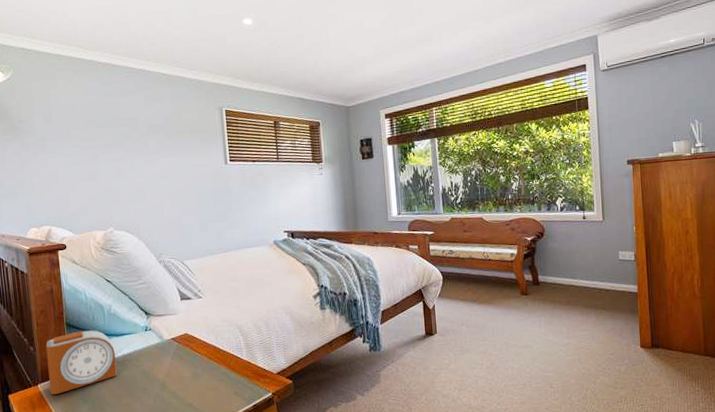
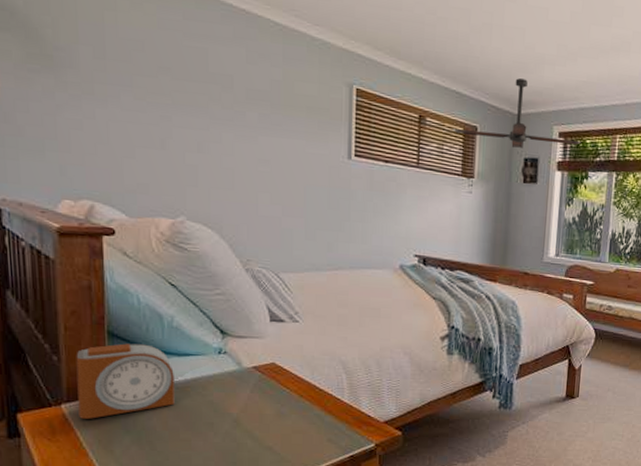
ceiling fan: none [301,78,404,133] -> present [452,78,581,148]

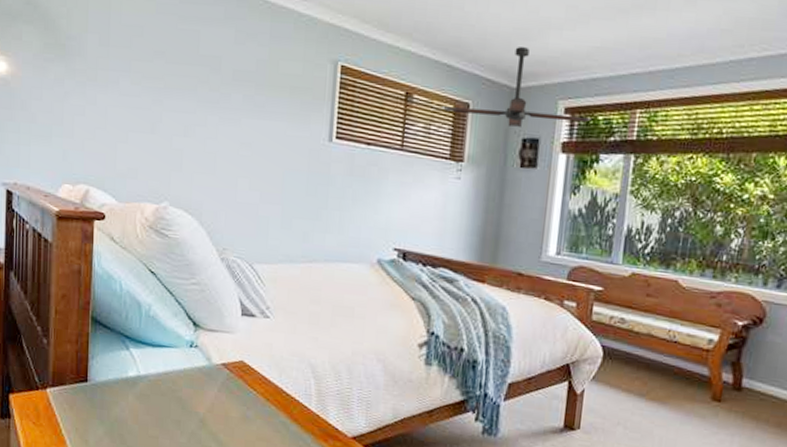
alarm clock: present [76,343,175,419] -> none [61,330,148,406]

